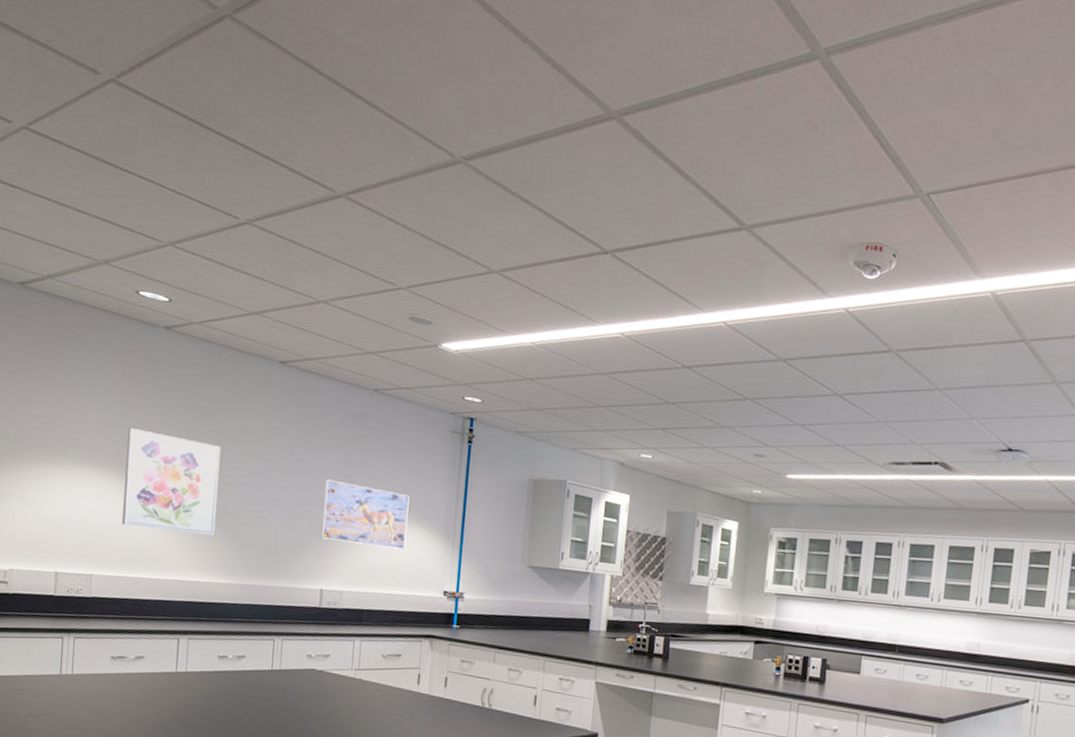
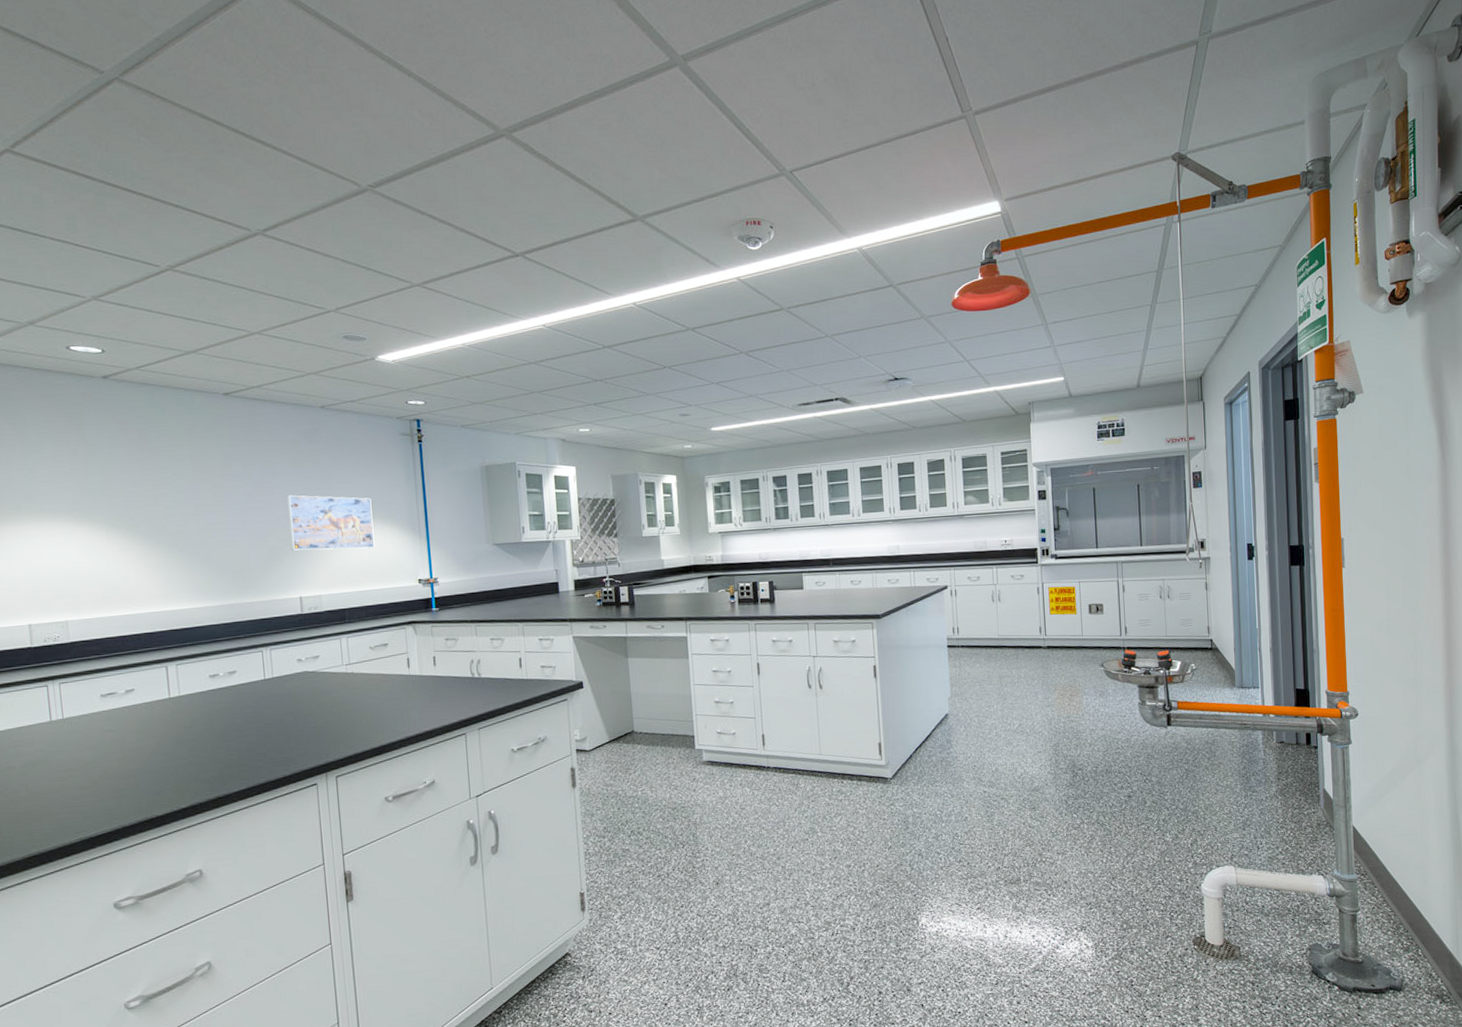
wall art: present [122,427,221,536] -> none [81,476,186,569]

